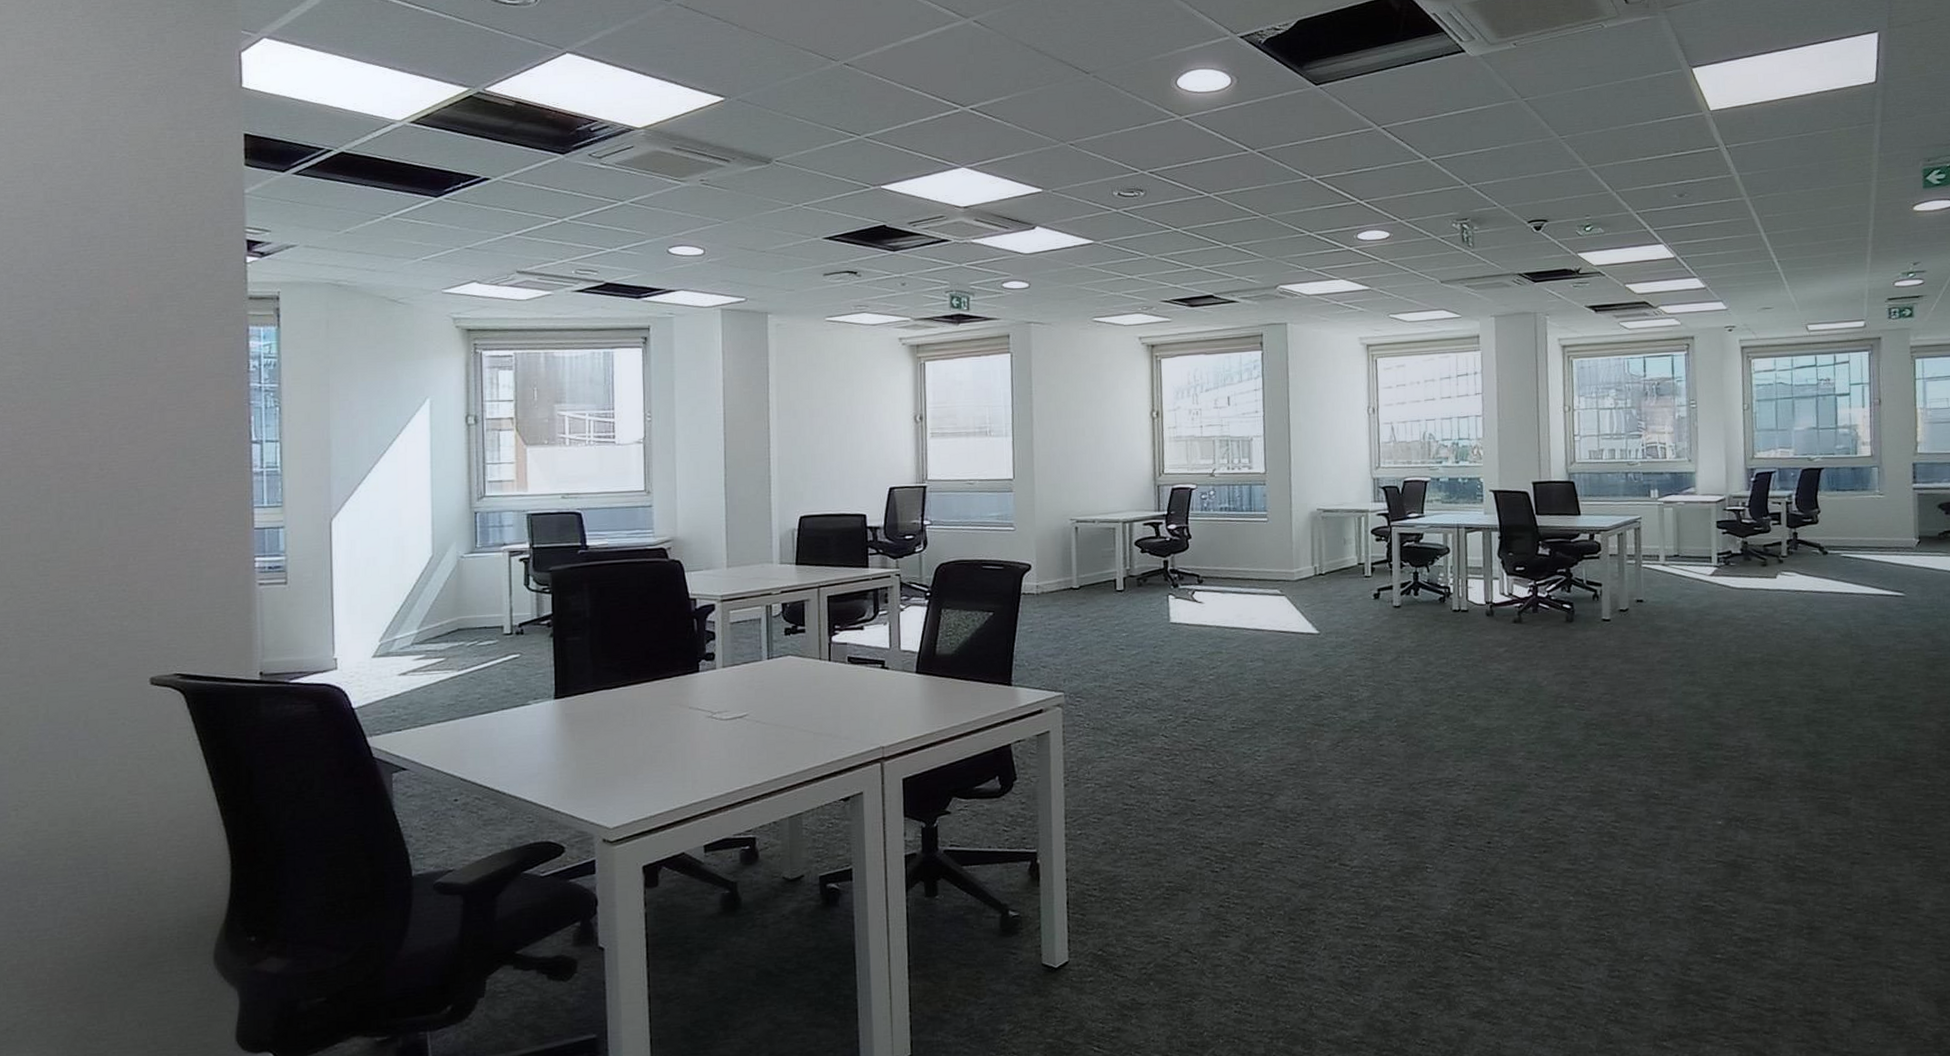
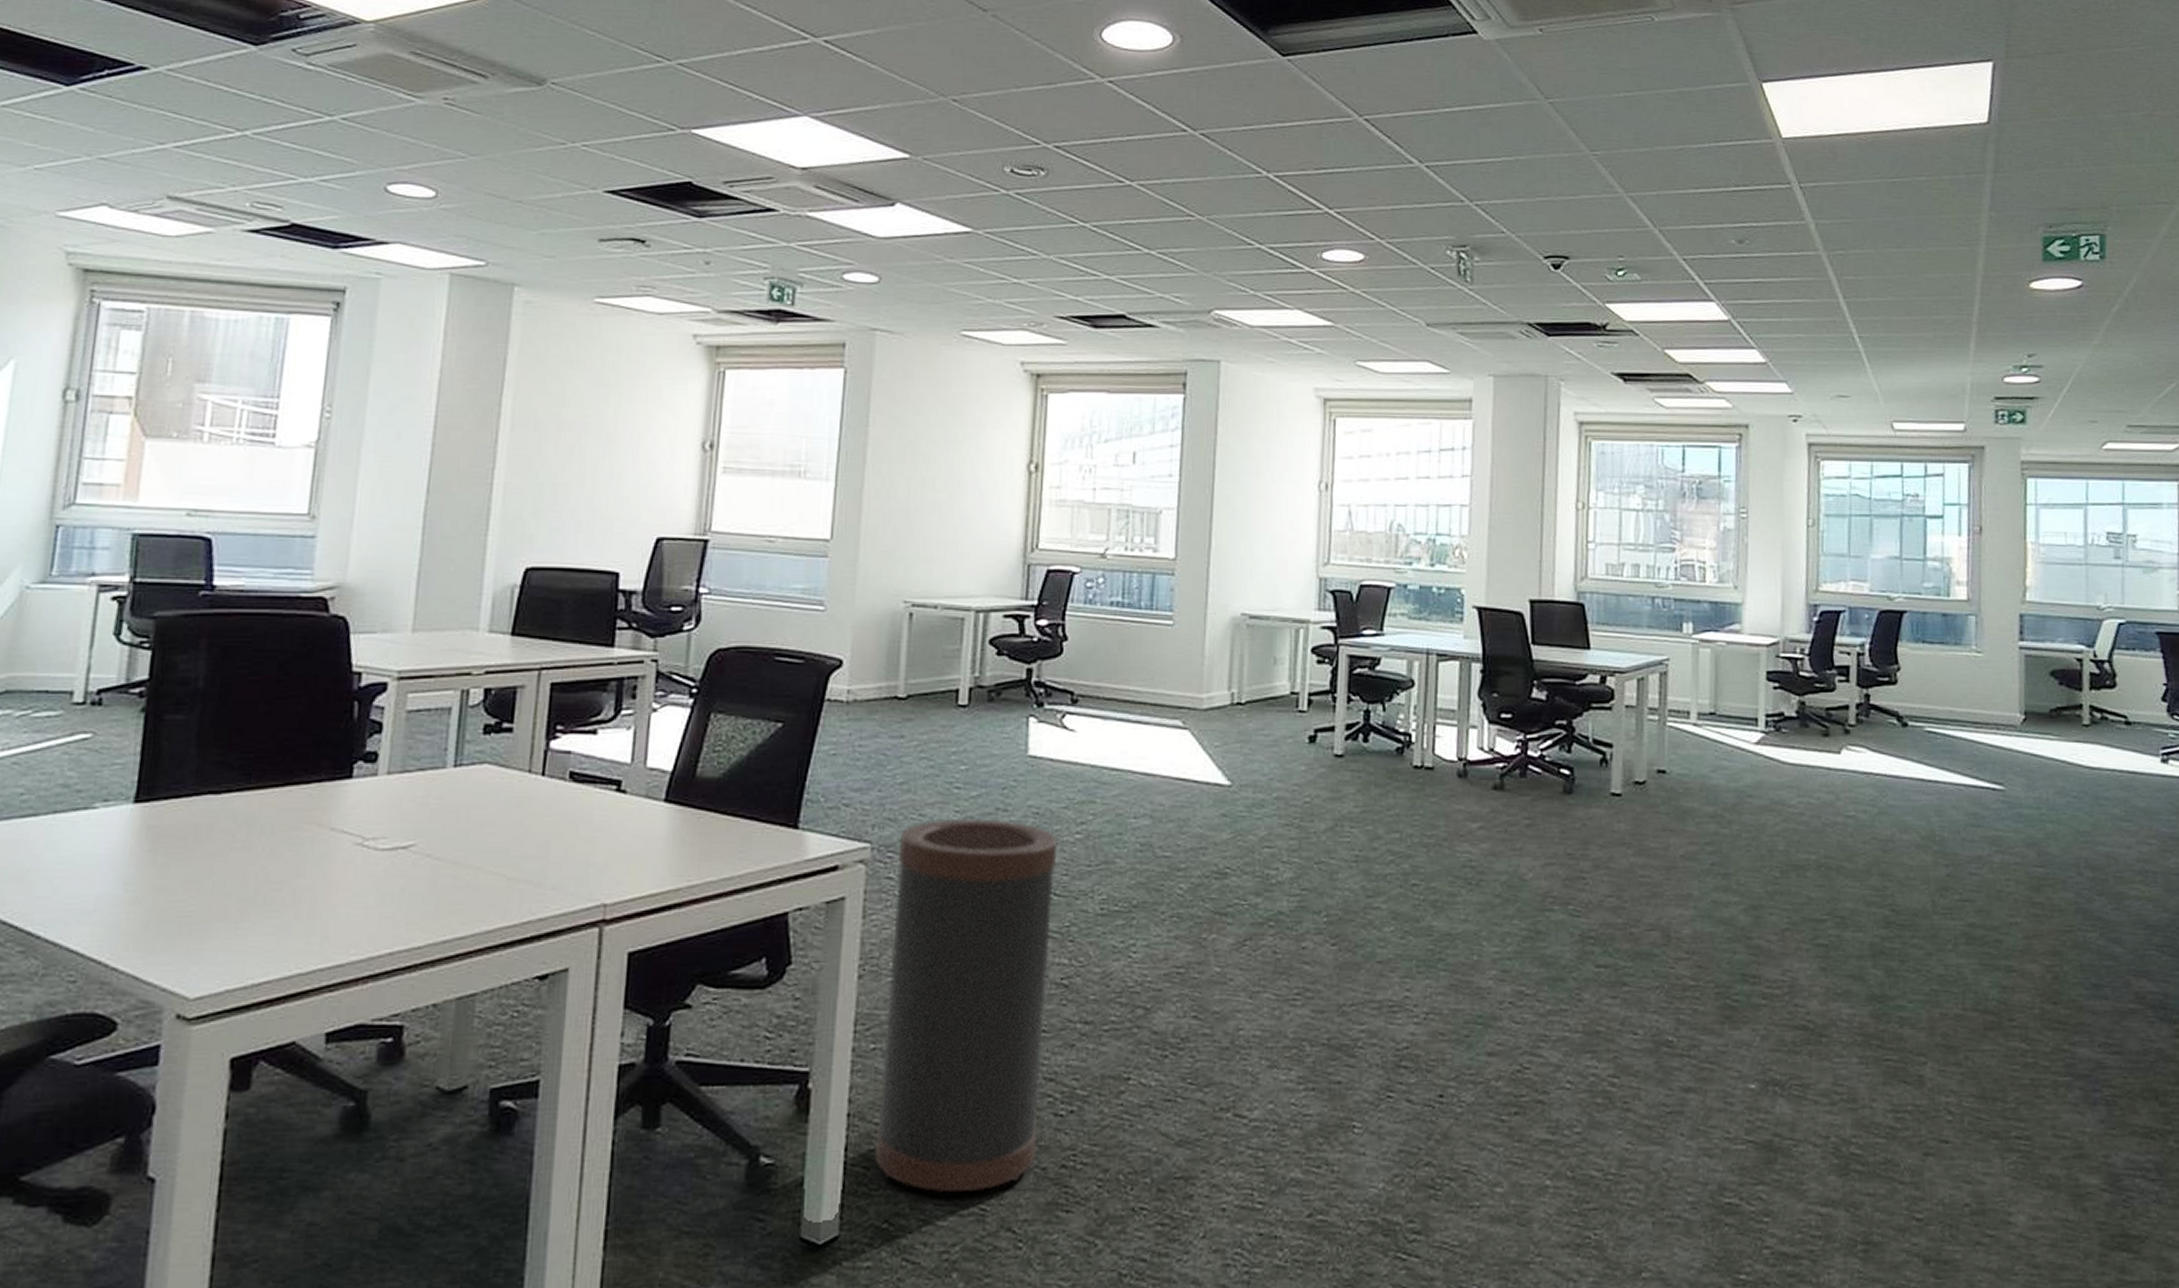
trash can: none [1084,669,1201,929] -> present [874,819,1058,1193]

